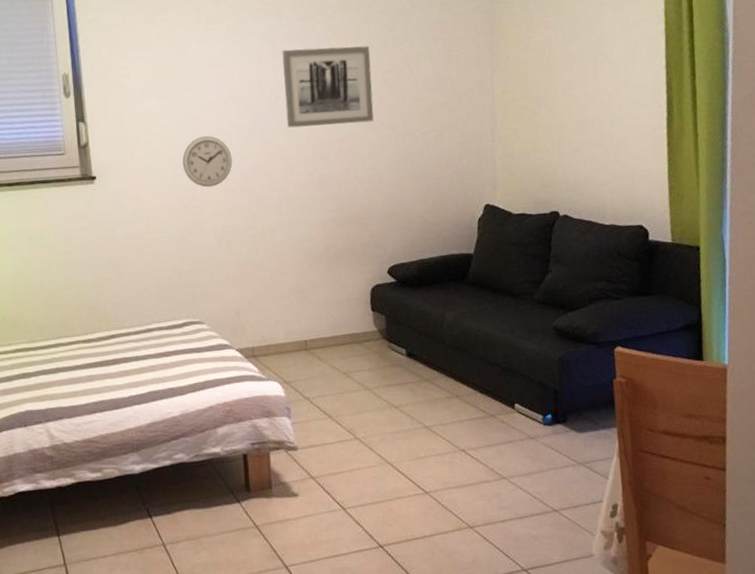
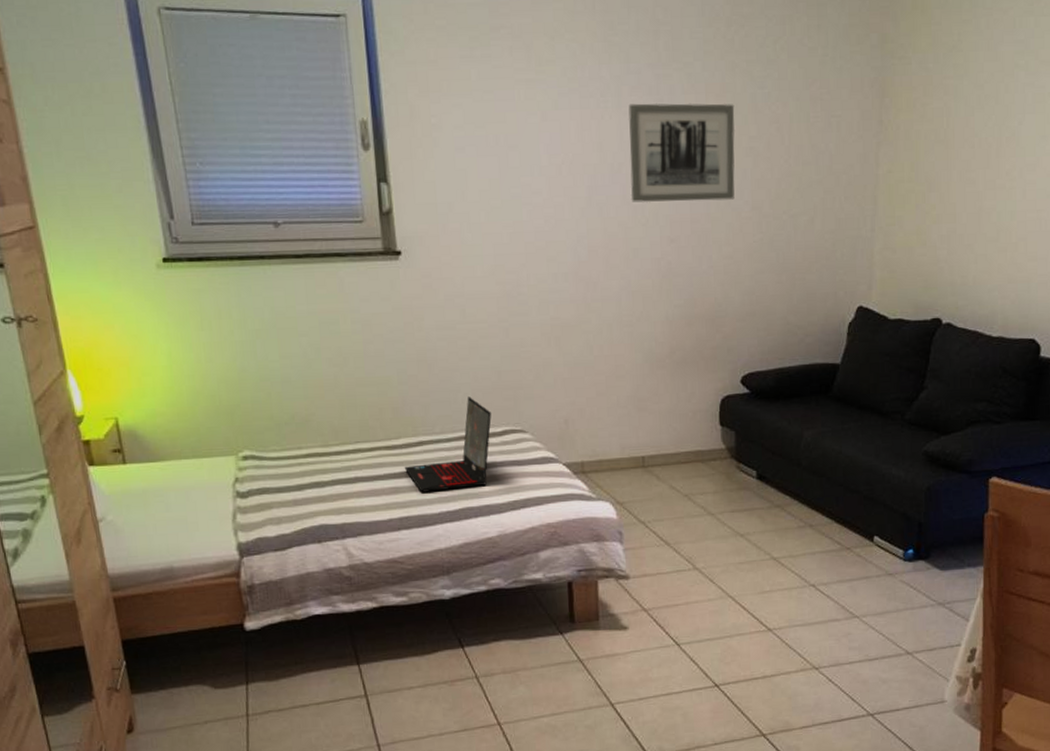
laptop: none [98,295,173,379] -> present [404,397,492,493]
wall clock: present [182,135,233,188] -> none [504,206,565,271]

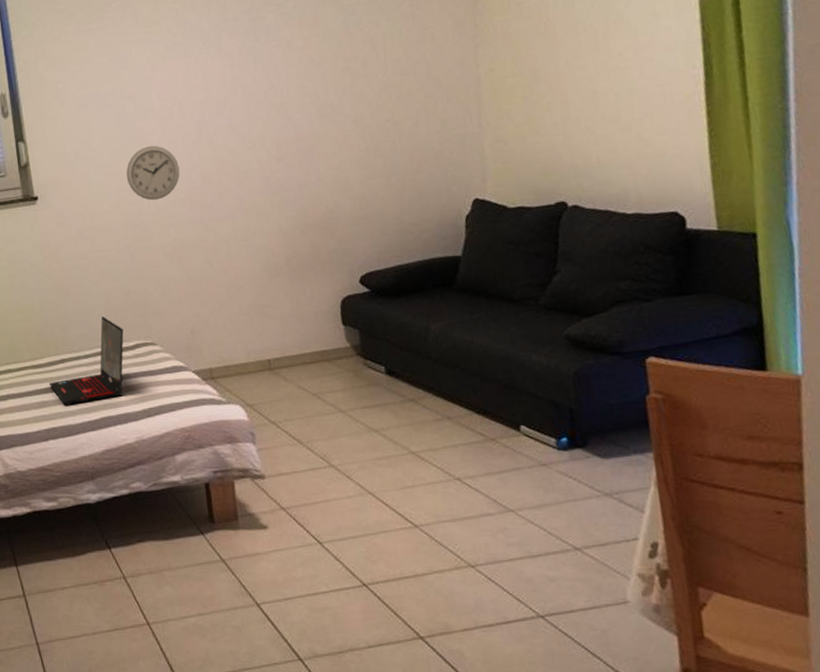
wall clock: none [504,206,565,271] -> present [126,145,180,201]
wall art: present [628,103,735,202] -> none [228,32,336,131]

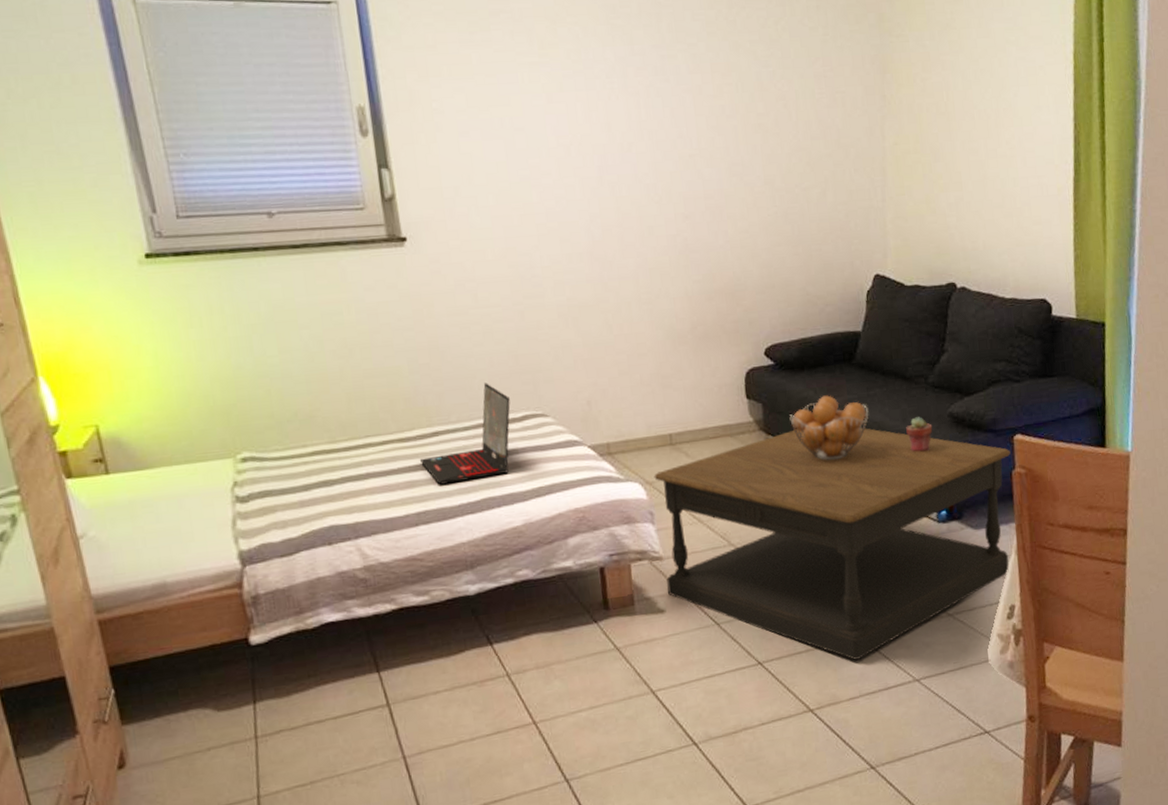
wall clock: present [126,145,180,201] -> none [515,188,578,252]
coffee table: none [254,351,649,589] -> present [654,427,1011,660]
fruit basket: none [387,320,473,385] -> present [789,395,869,461]
potted succulent: none [516,340,547,376] -> present [906,417,933,452]

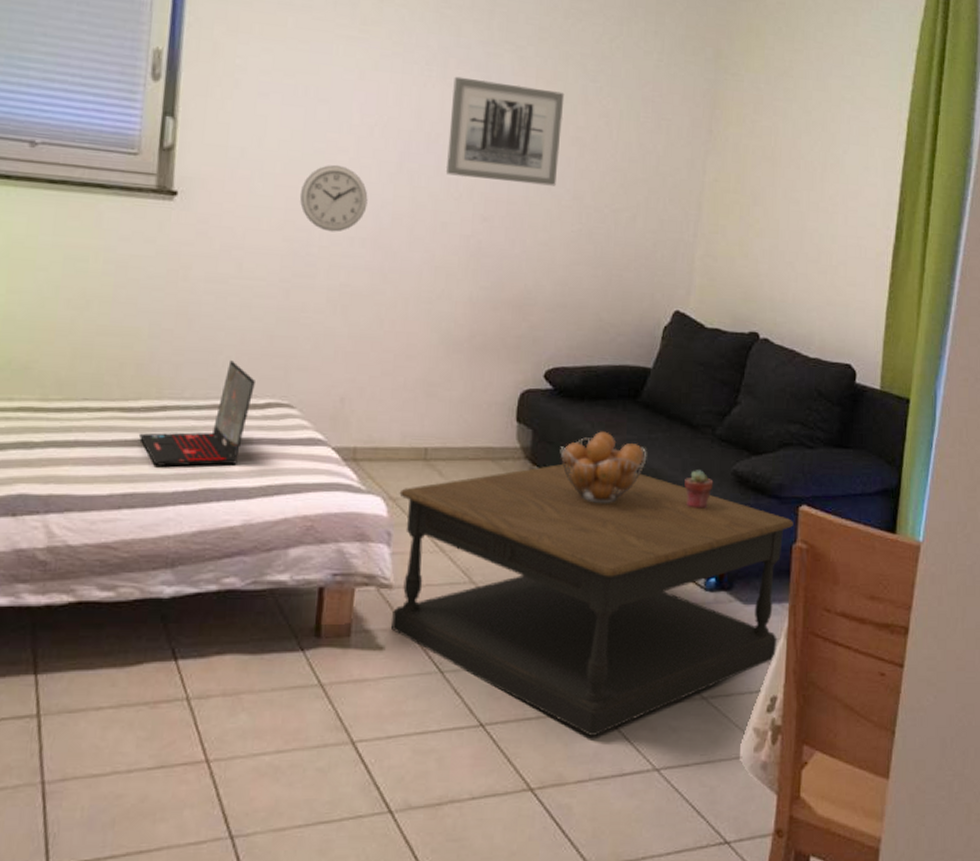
wall clock: none [515,188,578,252] -> present [299,164,368,232]
wall art: none [635,82,747,181] -> present [445,76,565,186]

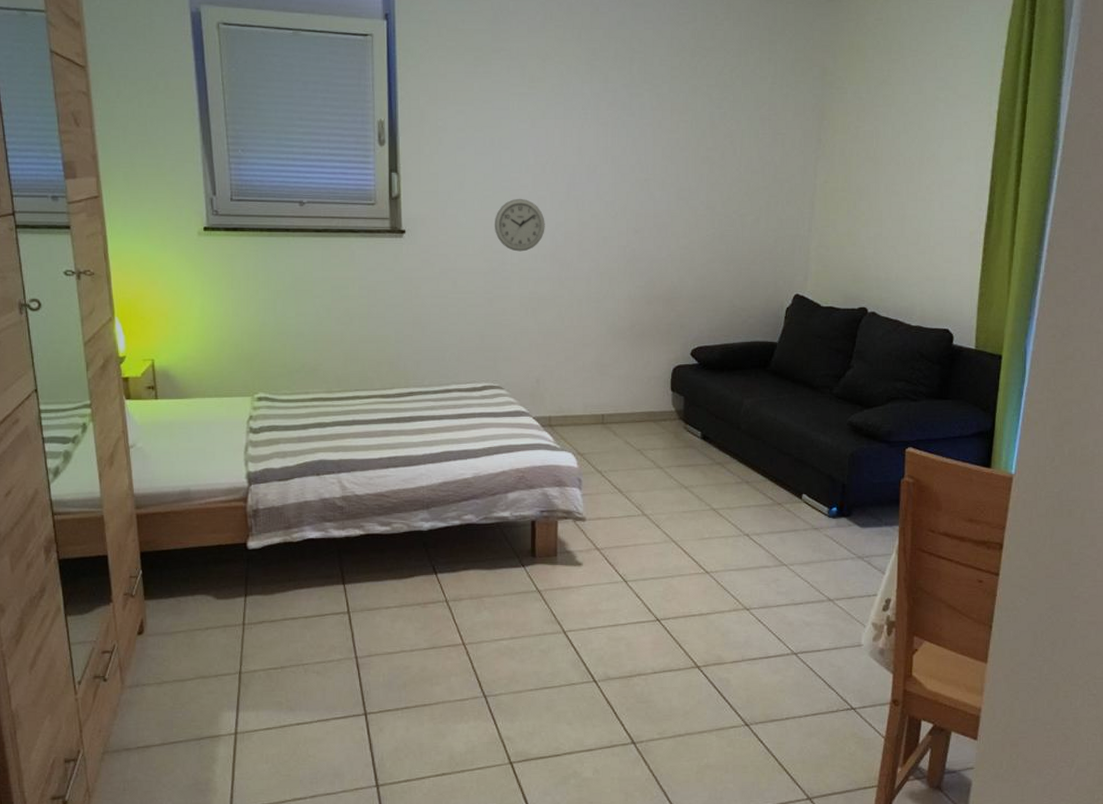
laptop: present [138,360,255,467] -> none [395,356,473,436]
coffee table: present [391,463,794,736] -> none [585,422,901,628]
wall art: present [445,76,565,186] -> none [603,116,695,200]
fruit basket: present [560,431,647,503] -> none [706,395,777,451]
potted succulent: present [684,470,714,509] -> none [809,422,833,453]

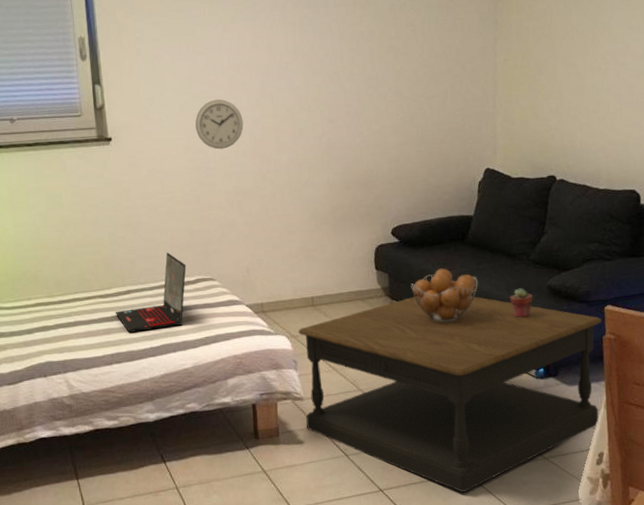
laptop: none [395,356,473,436] -> present [115,252,186,333]
coffee table: none [585,422,901,628] -> present [298,295,602,492]
fruit basket: none [706,395,777,451] -> present [411,268,478,323]
potted succulent: none [809,422,833,453] -> present [510,288,533,318]

